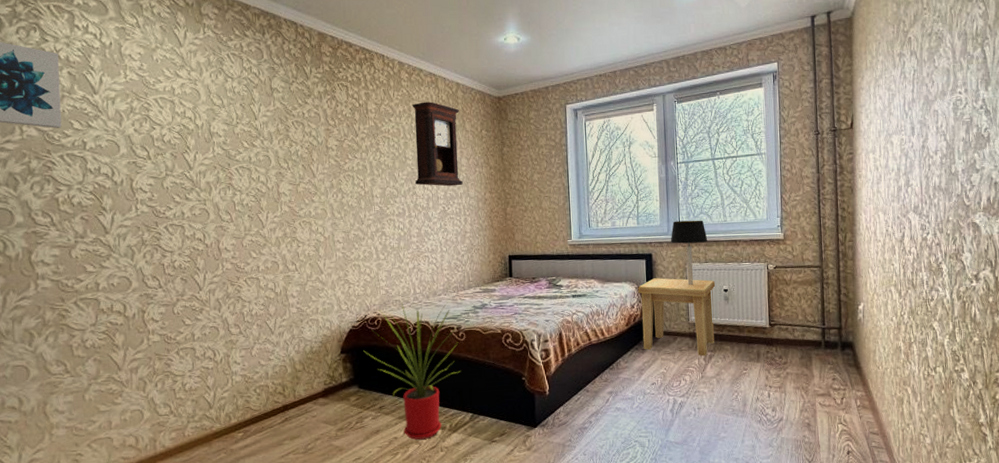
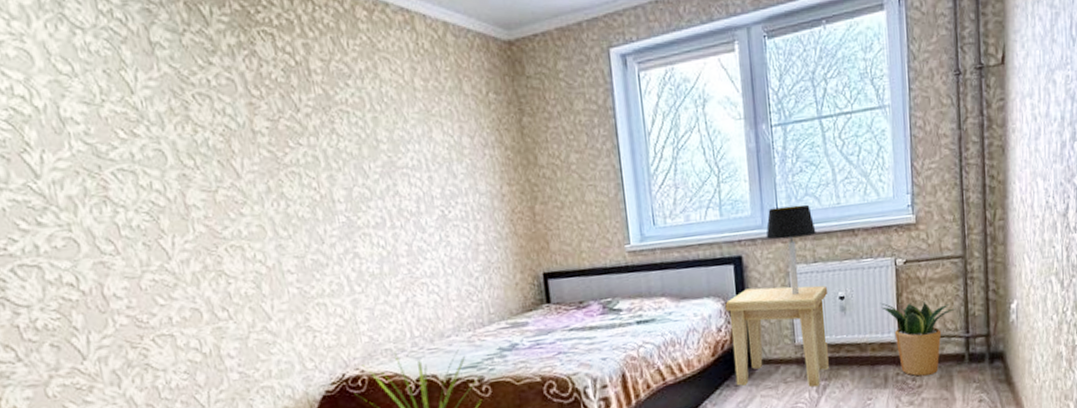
pendulum clock: present [411,102,464,187] -> none [377,52,468,181]
potted plant: none [755,296,815,355] -> present [880,300,956,377]

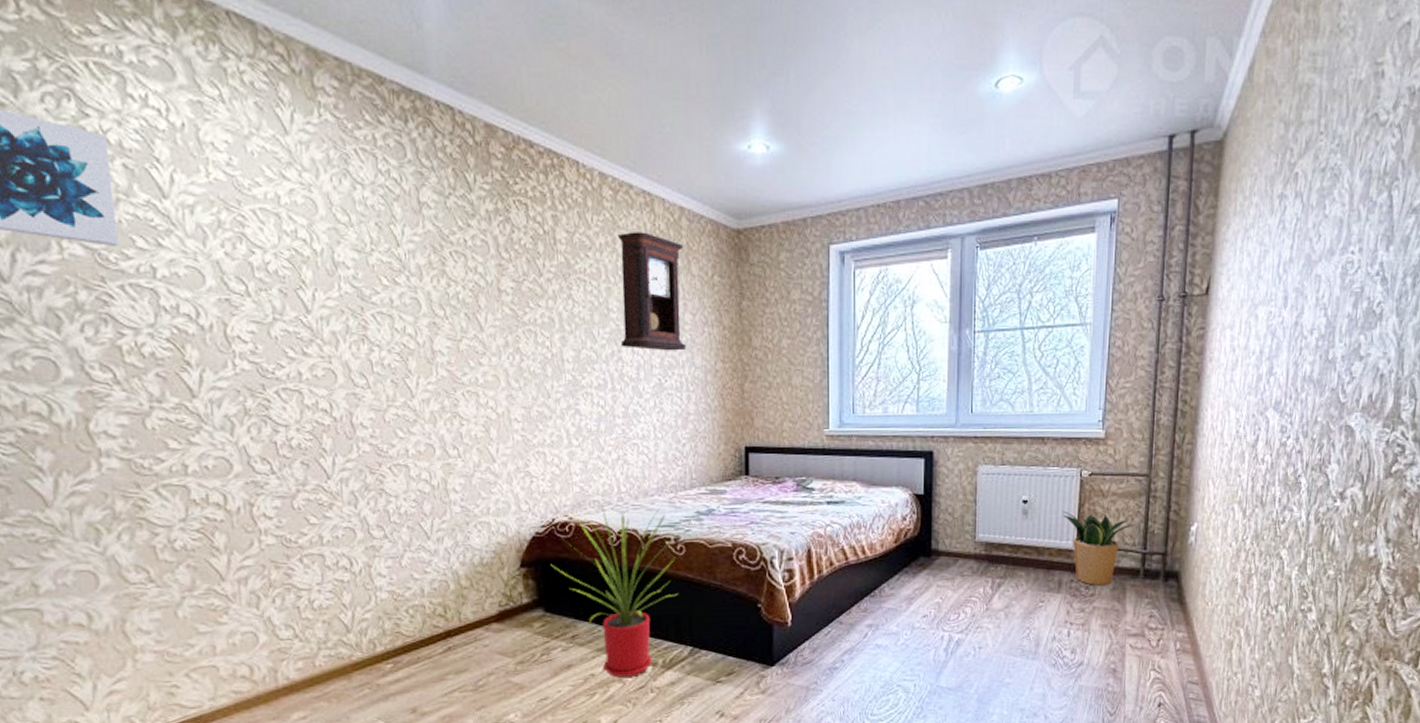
pendulum clock: none [377,52,468,181] -> present [617,232,687,351]
side table: present [725,285,829,387] -> none [912,483,1013,584]
table lamp: present [766,204,816,295] -> none [958,409,1007,493]

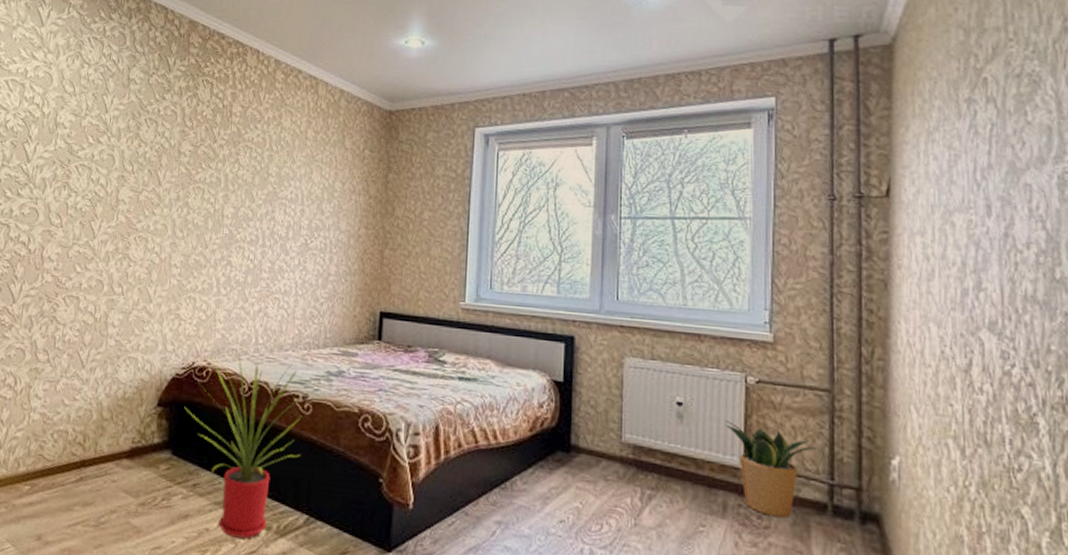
pendulum clock: present [617,232,687,351] -> none [274,109,341,215]

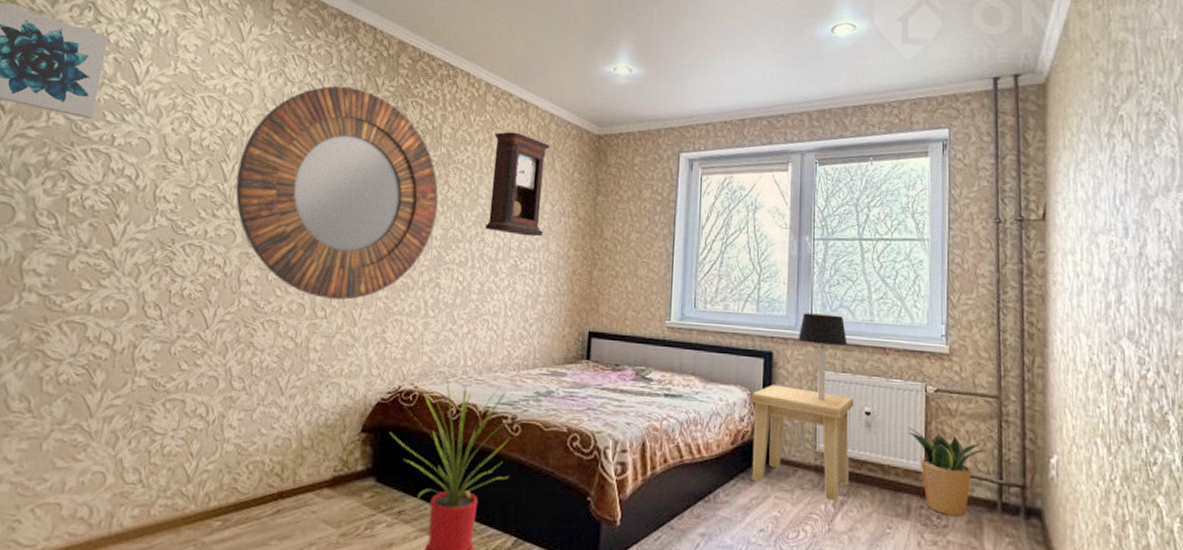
home mirror: none [37,67,229,277] -> present [235,86,439,300]
pendulum clock: none [274,109,341,215] -> present [484,132,551,237]
side table: none [550,370,665,495] -> present [751,385,855,501]
table lamp: none [602,296,657,388] -> present [798,313,848,400]

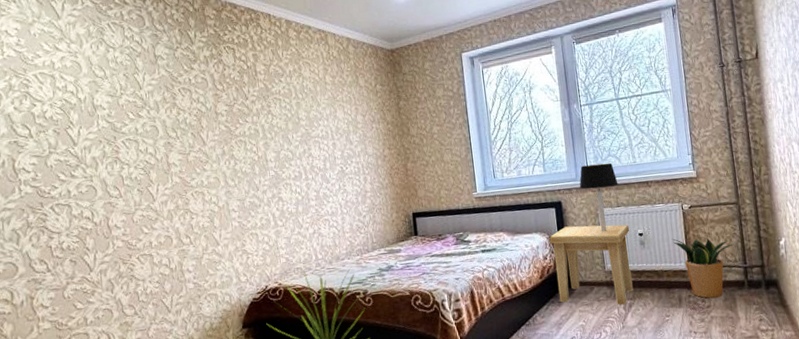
home mirror: present [235,86,439,300] -> none [83,44,267,228]
pendulum clock: present [484,132,551,237] -> none [302,59,361,146]

